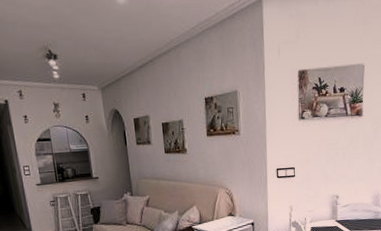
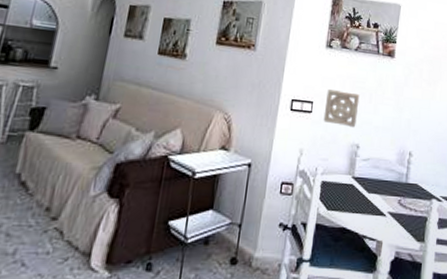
wall ornament: none [305,154,334,183] -> present [323,89,360,128]

